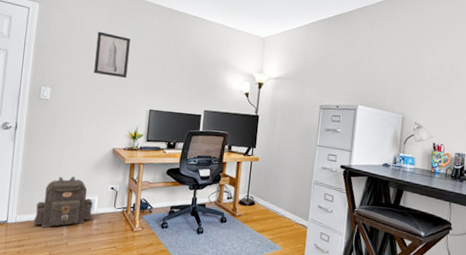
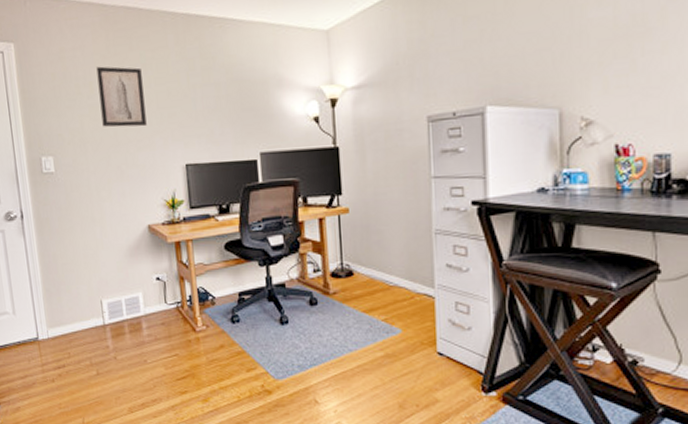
backpack: present [33,176,93,228] -> none [68,270,141,341]

